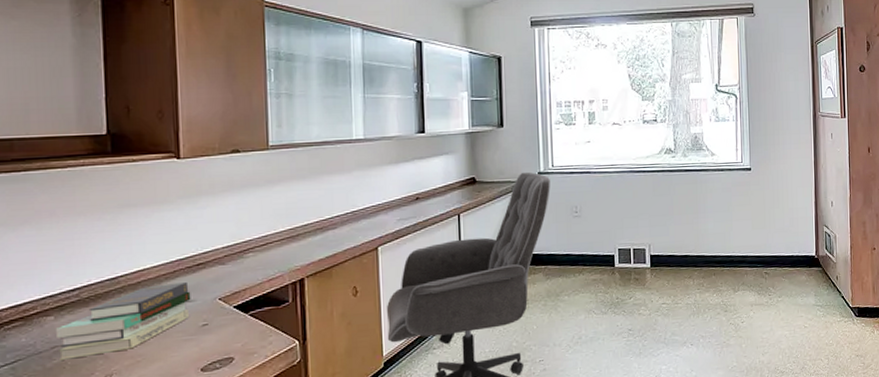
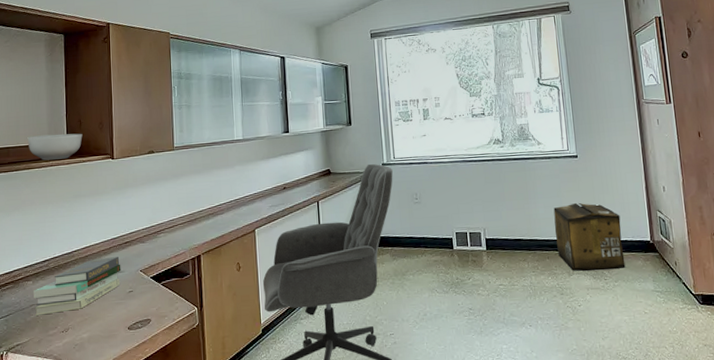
bowl: none [43,123,132,158] -> present [27,133,83,161]
cardboard box: none [722,217,790,288] -> present [553,202,626,271]

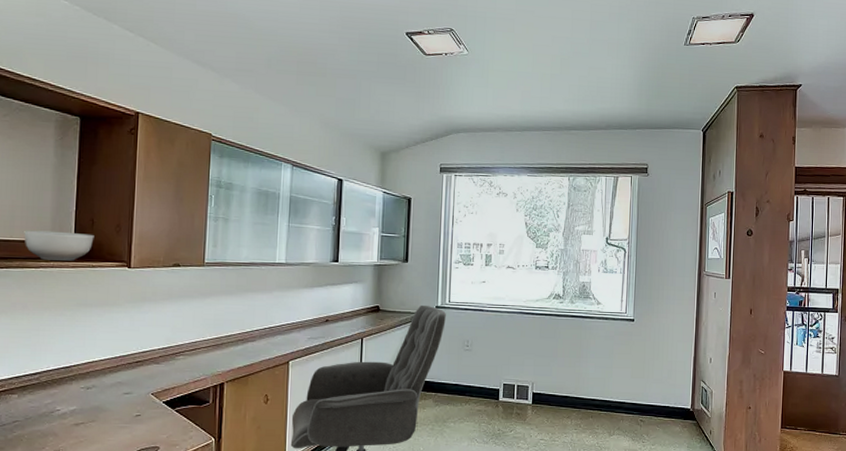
books: present [34,257,121,316] -> none [18,376,129,433]
cardboard box: present [553,202,626,271] -> none [601,365,666,433]

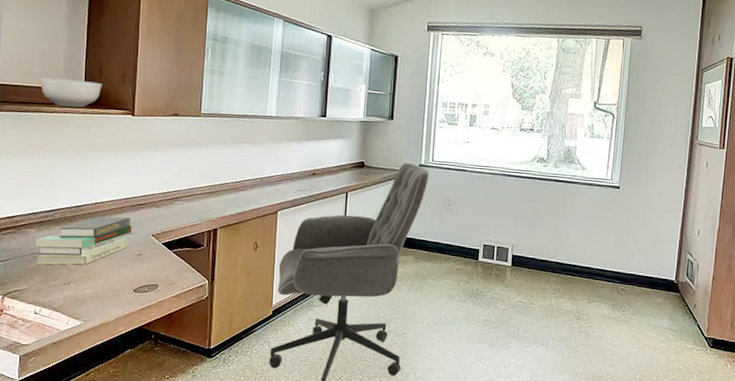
books: none [18,376,129,433] -> present [36,217,132,265]

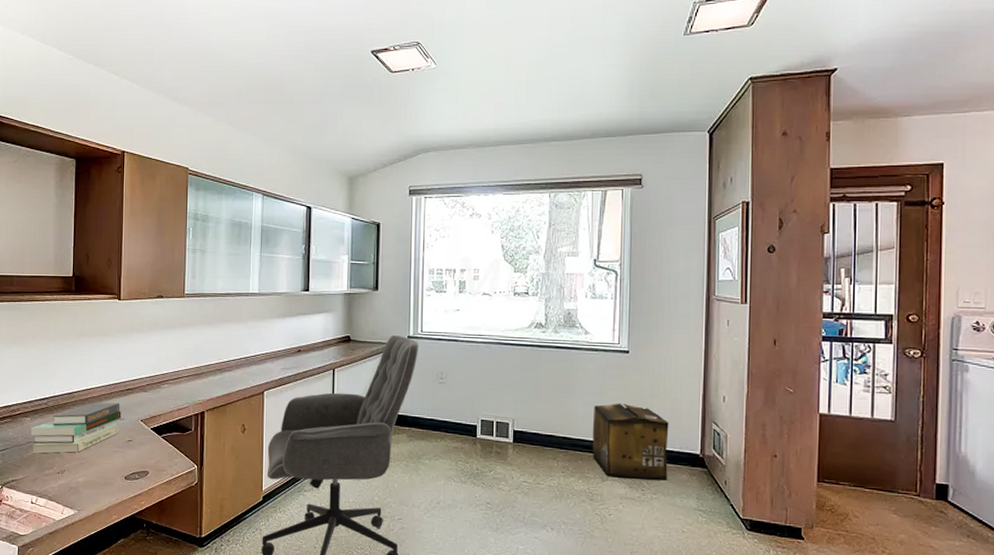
bowl: present [40,77,102,108] -> none [32,266,90,294]
cardboard box: none [582,233,650,303] -> present [592,403,669,481]

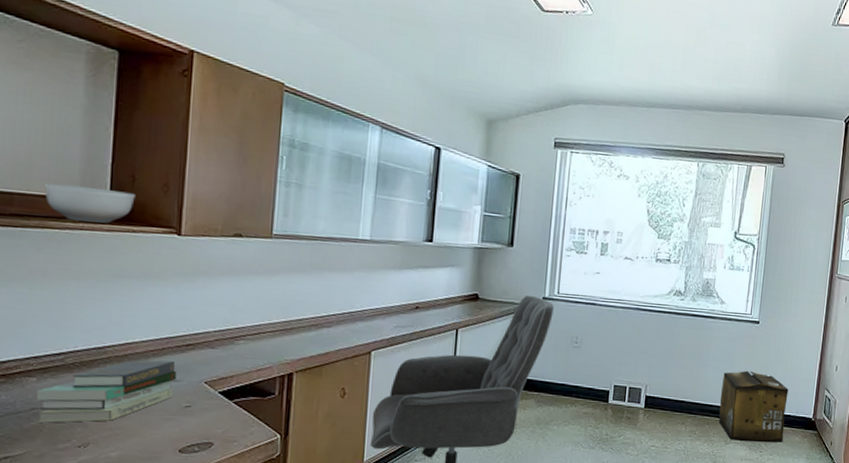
bowl: none [32,266,90,294] -> present [44,182,136,224]

